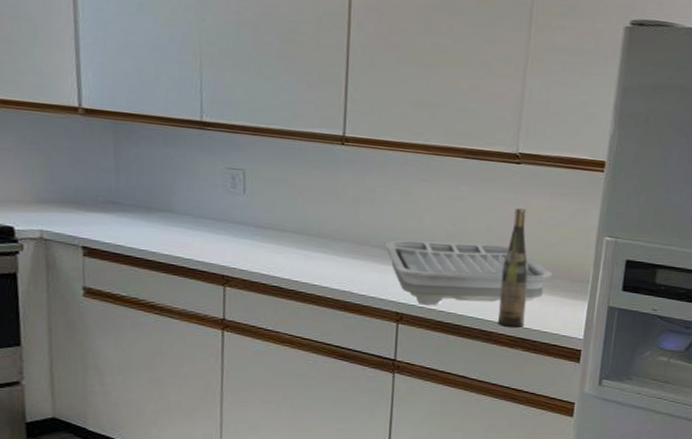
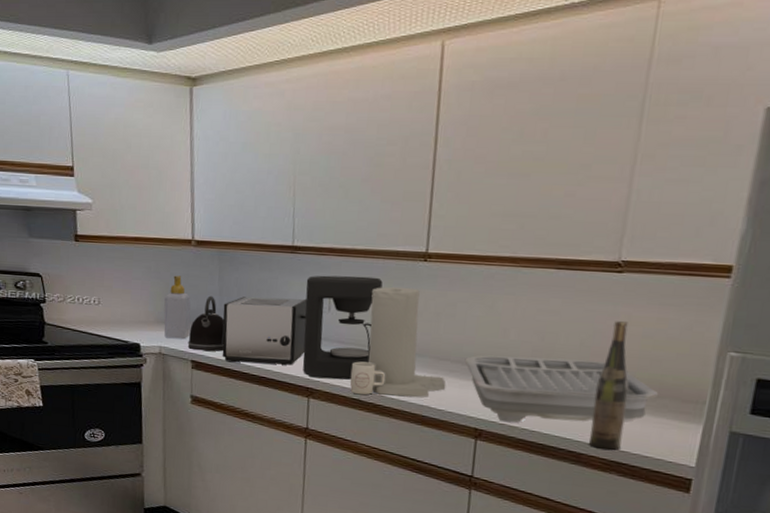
soap bottle: none [44,147,81,222] -> present [164,275,191,340]
kettle: none [77,172,123,237] -> present [187,295,225,352]
toaster: none [120,175,220,252] -> present [222,296,307,365]
coffee maker: none [216,154,300,266] -> present [303,275,383,380]
mug: none [269,246,307,282] -> present [350,361,386,395]
paper towel: none [287,169,367,283] -> present [368,287,446,398]

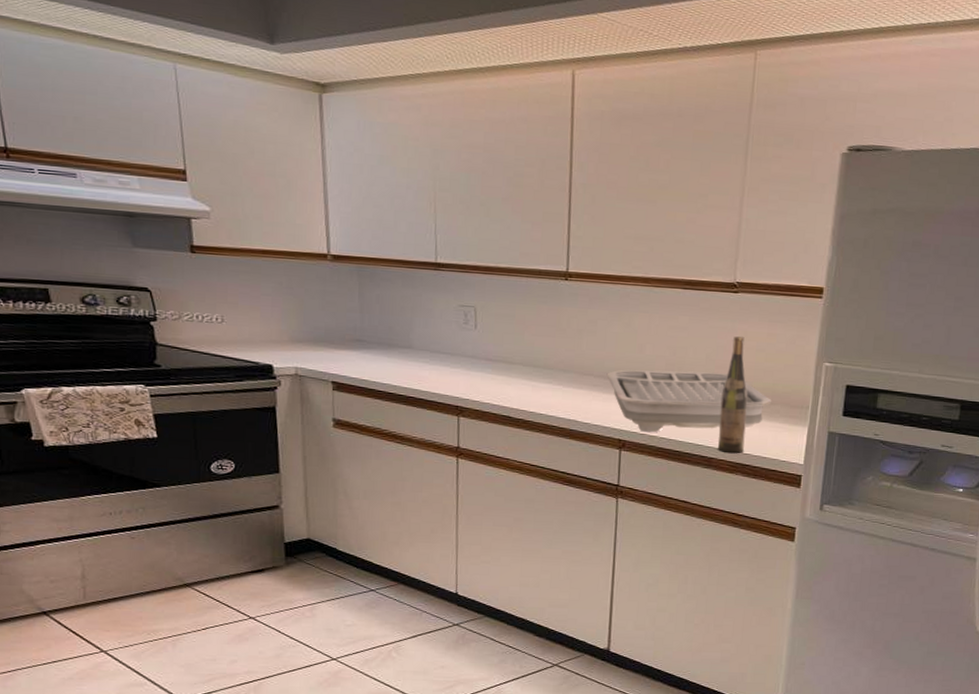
soap bottle: present [164,275,191,340] -> none [299,291,330,360]
kettle: present [187,295,225,352] -> none [327,313,368,372]
toaster: present [222,296,307,365] -> none [364,314,453,384]
coffee maker: present [303,275,383,380] -> none [451,292,527,397]
mug: present [350,361,386,395] -> none [499,378,534,412]
paper towel: present [368,287,446,398] -> none [516,305,591,412]

